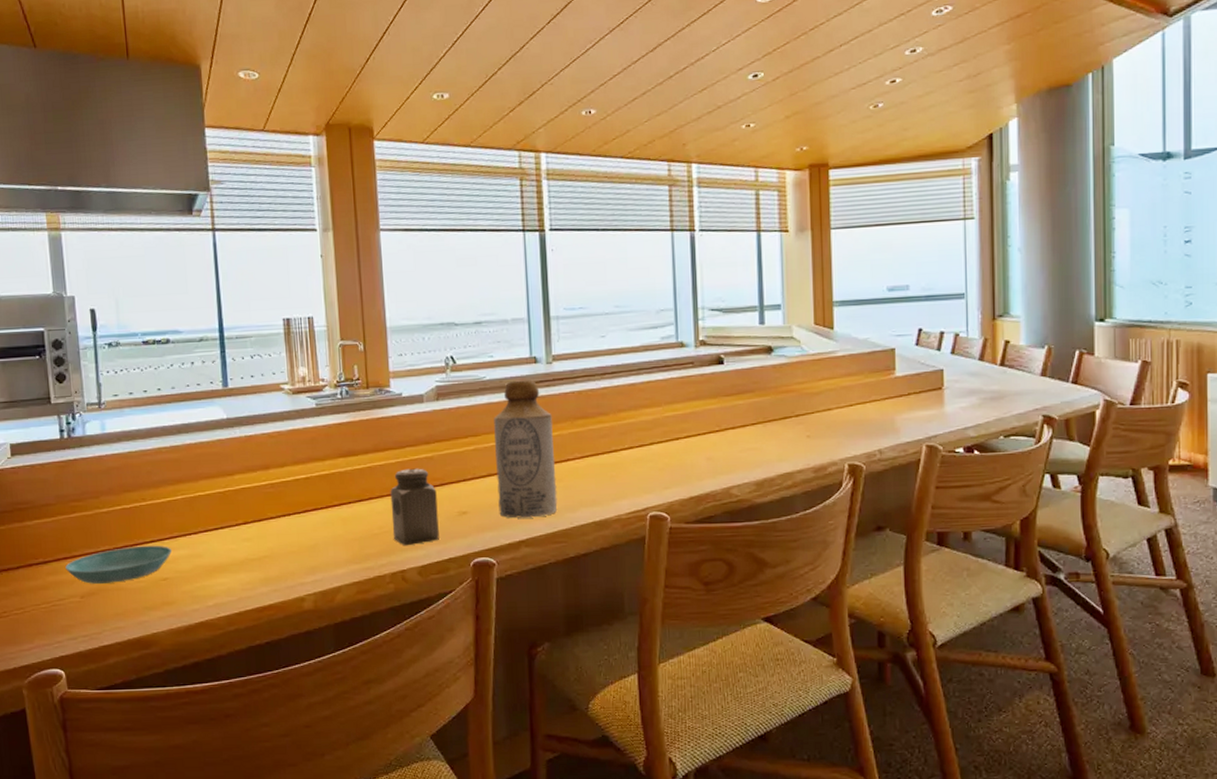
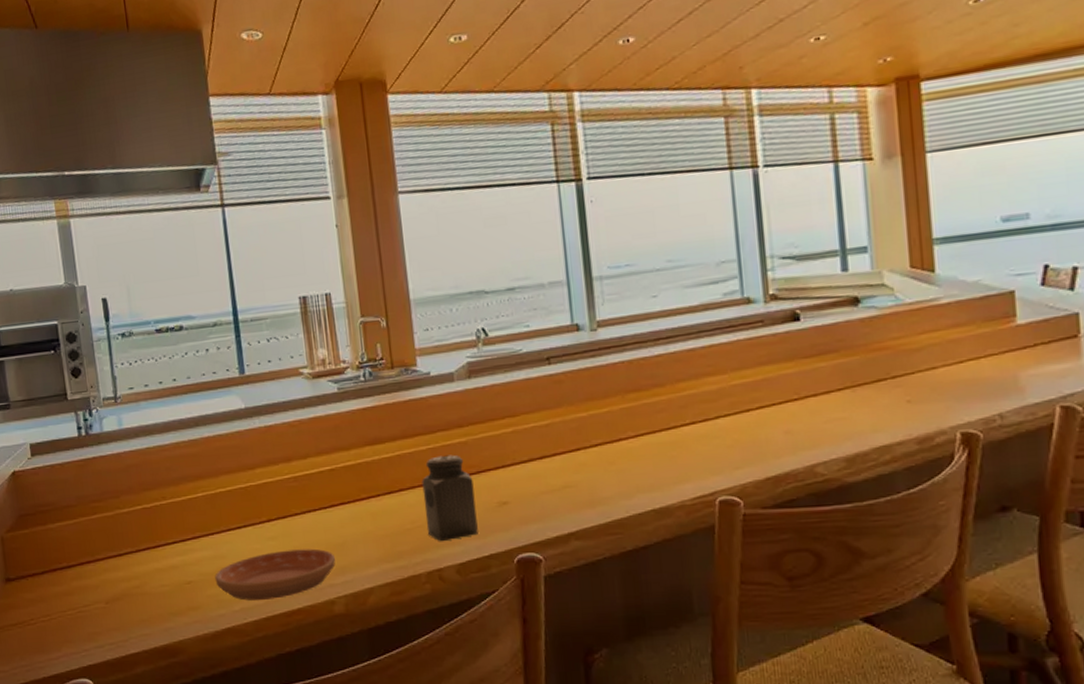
saucer: present [65,545,172,584] -> none [89,546,195,589]
saucer: none [190,550,307,597] -> present [215,548,335,601]
bottle: present [494,380,558,519] -> none [533,350,610,508]

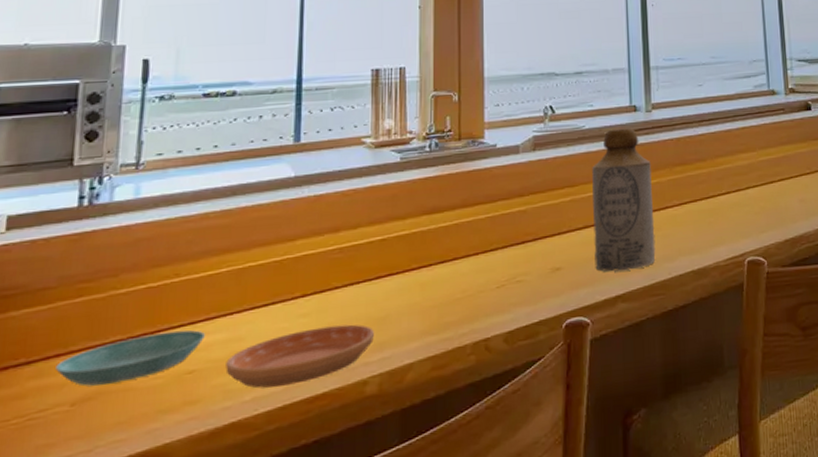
saucer: none [89,546,195,589] -> present [56,330,205,387]
salt shaker: present [421,454,478,542] -> none [477,223,529,311]
bottle: none [533,350,610,508] -> present [592,128,656,272]

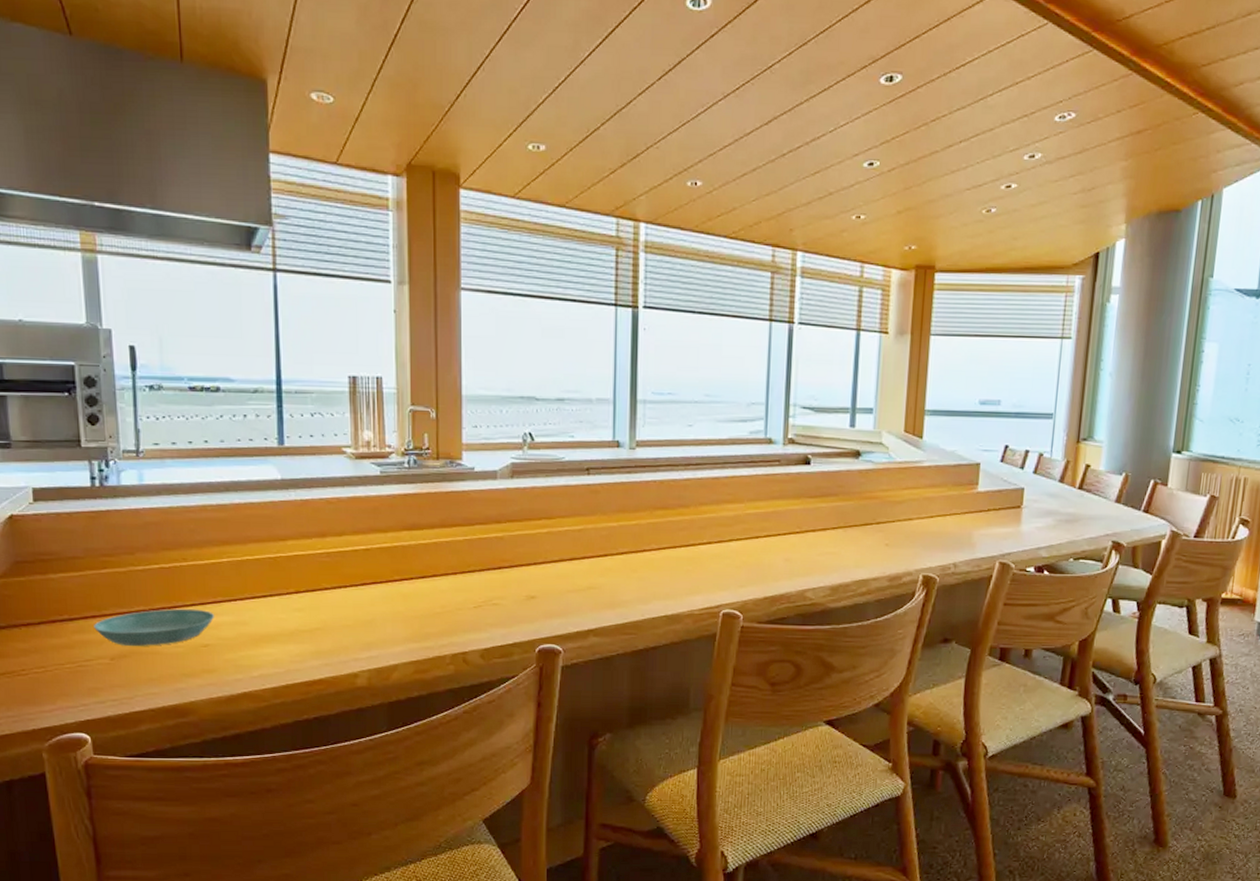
saucer: present [225,324,374,389] -> none [234,622,362,668]
bottle: present [592,128,656,272] -> none [569,464,631,607]

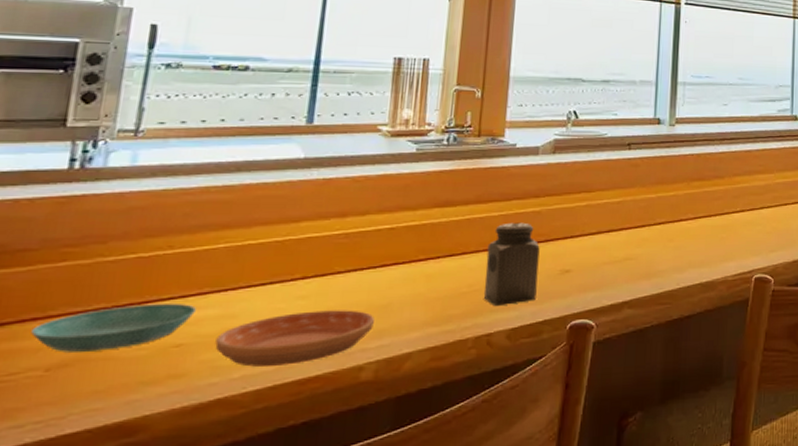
saucer: none [234,622,362,668] -> present [215,310,374,367]
salt shaker: none [455,547,505,628] -> present [483,222,540,307]

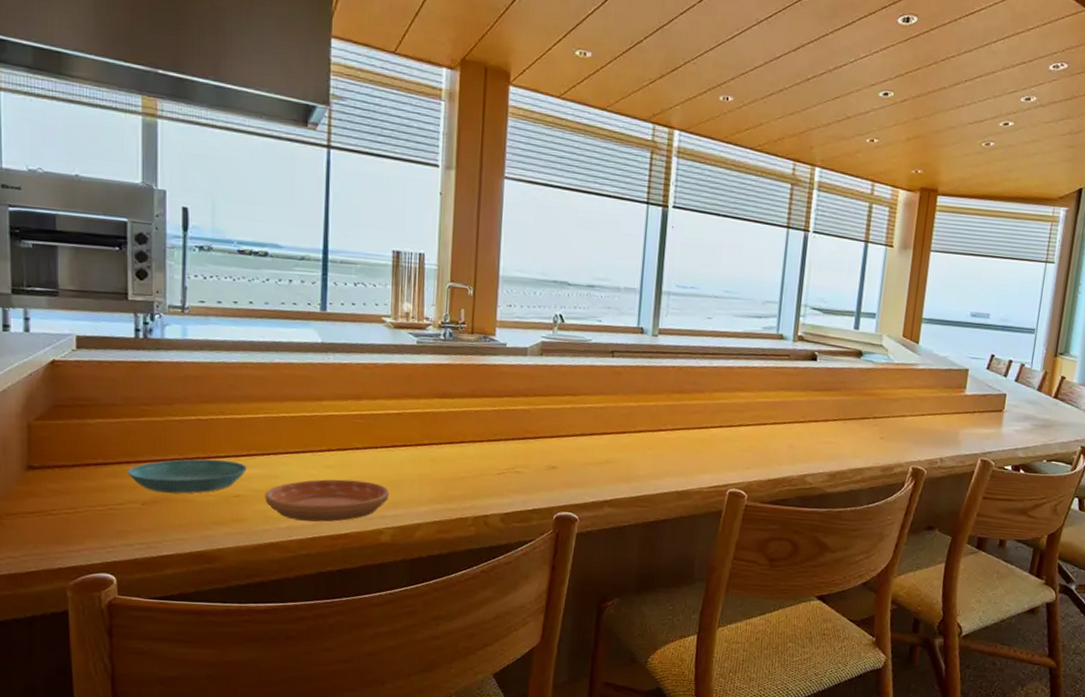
salt shaker: present [483,222,540,307] -> none [480,418,529,493]

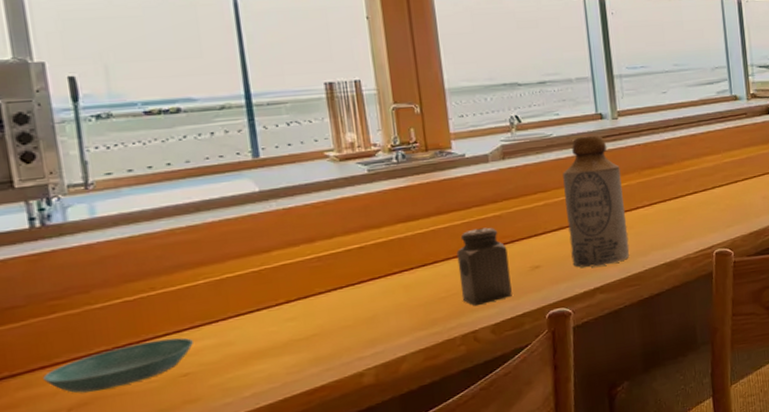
saucer: present [265,479,389,522] -> none [219,325,365,386]
salt shaker: none [480,418,529,493] -> present [456,227,512,306]
bottle: none [587,347,651,481] -> present [563,135,630,268]

